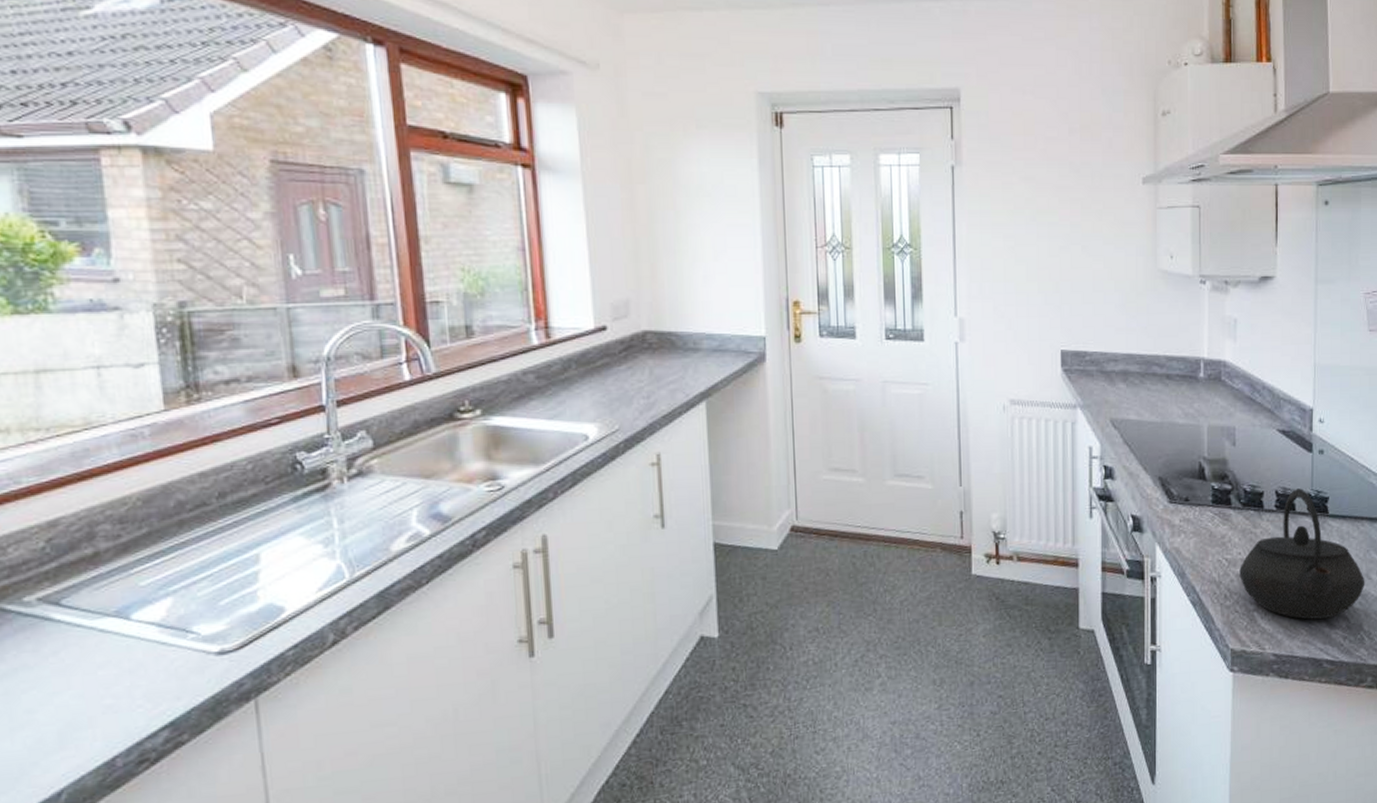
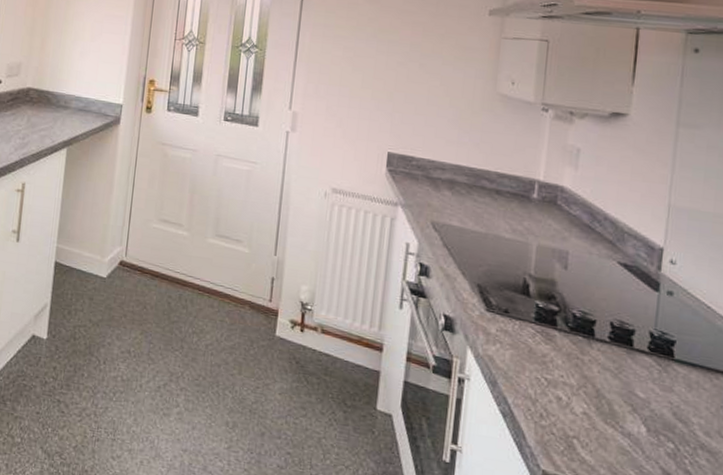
kettle: present [1239,488,1365,620] -> none [559,324,716,468]

